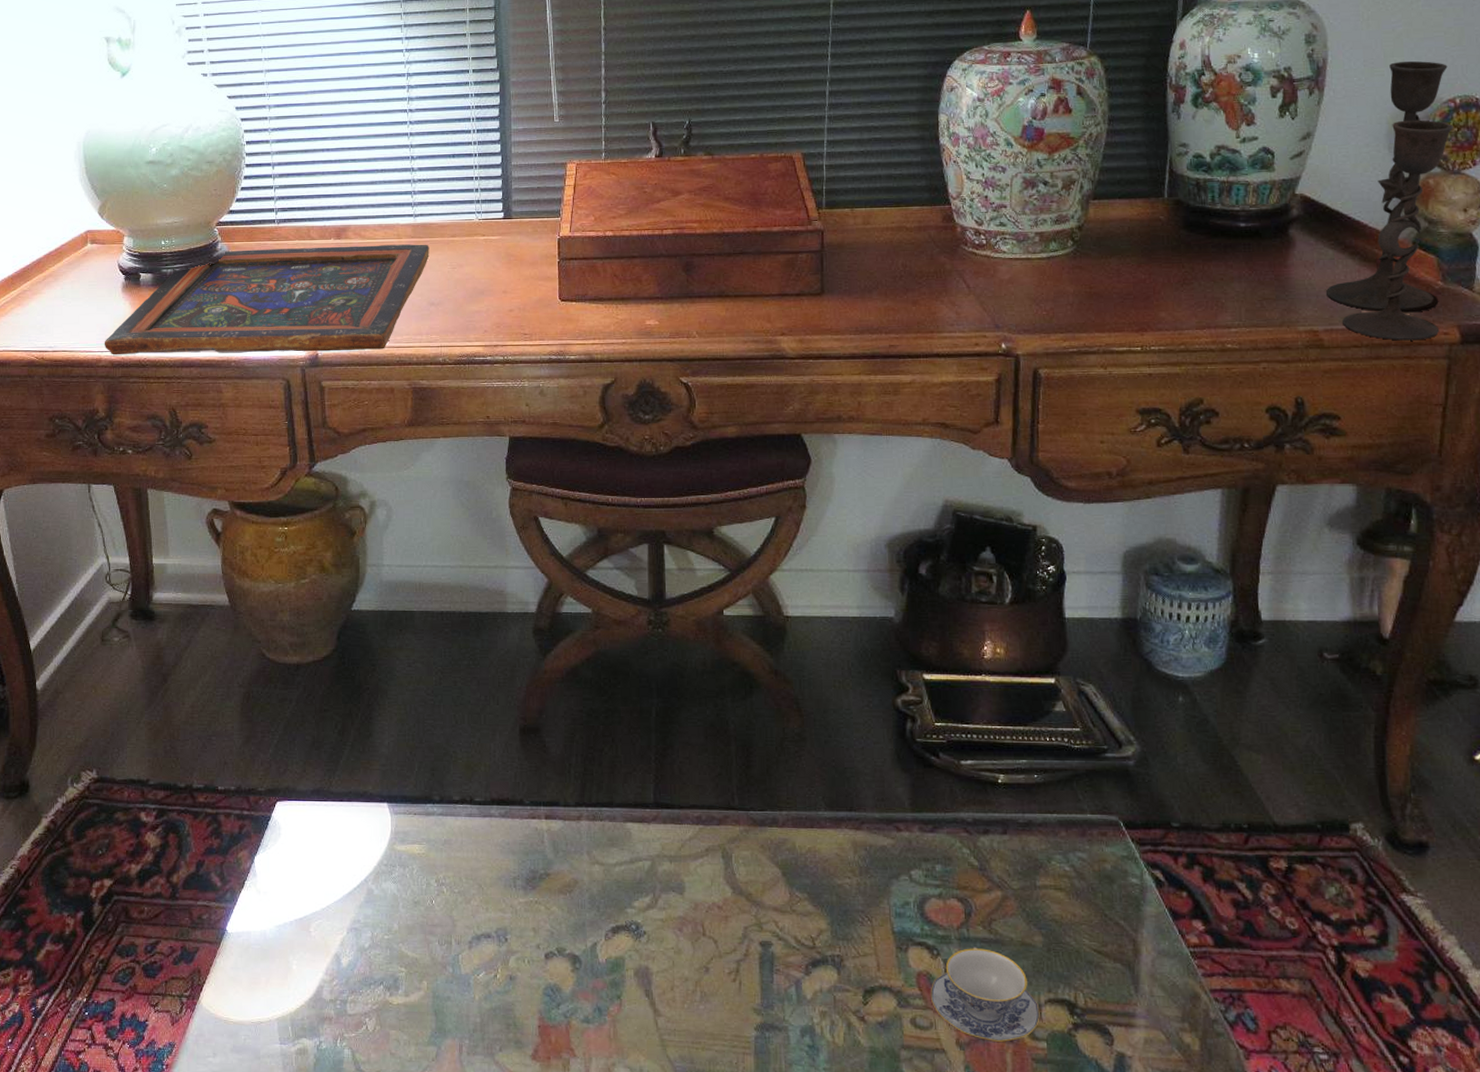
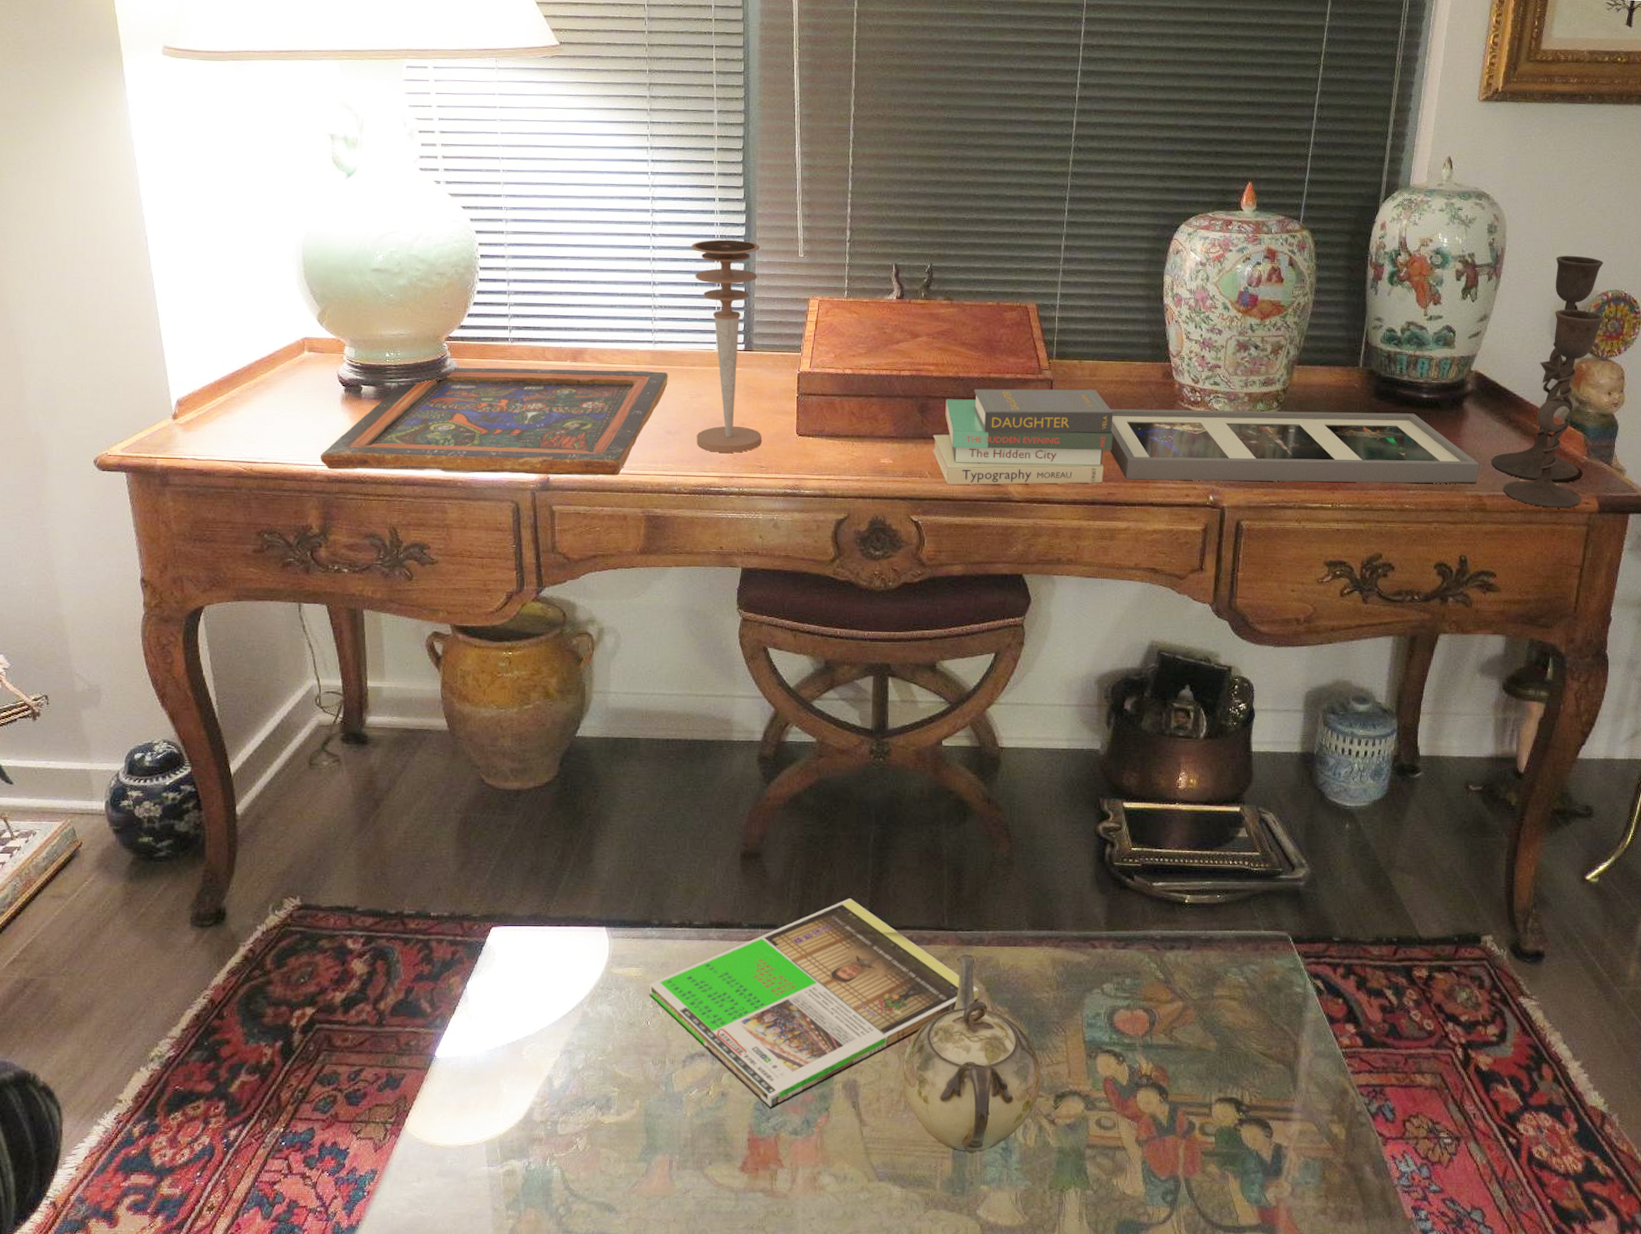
magazine: none [433,775,775,996] -> present [649,898,978,1110]
candlestick: none [447,109,524,322] -> present [691,239,762,453]
teapot: none [696,836,848,1050] -> present [901,954,1041,1154]
books: none [699,238,892,345] -> present [932,388,1113,485]
photo frame: none [887,244,1313,331] -> present [1109,408,1480,484]
teacup: present [930,947,1040,1043] -> none [1114,1053,1211,1139]

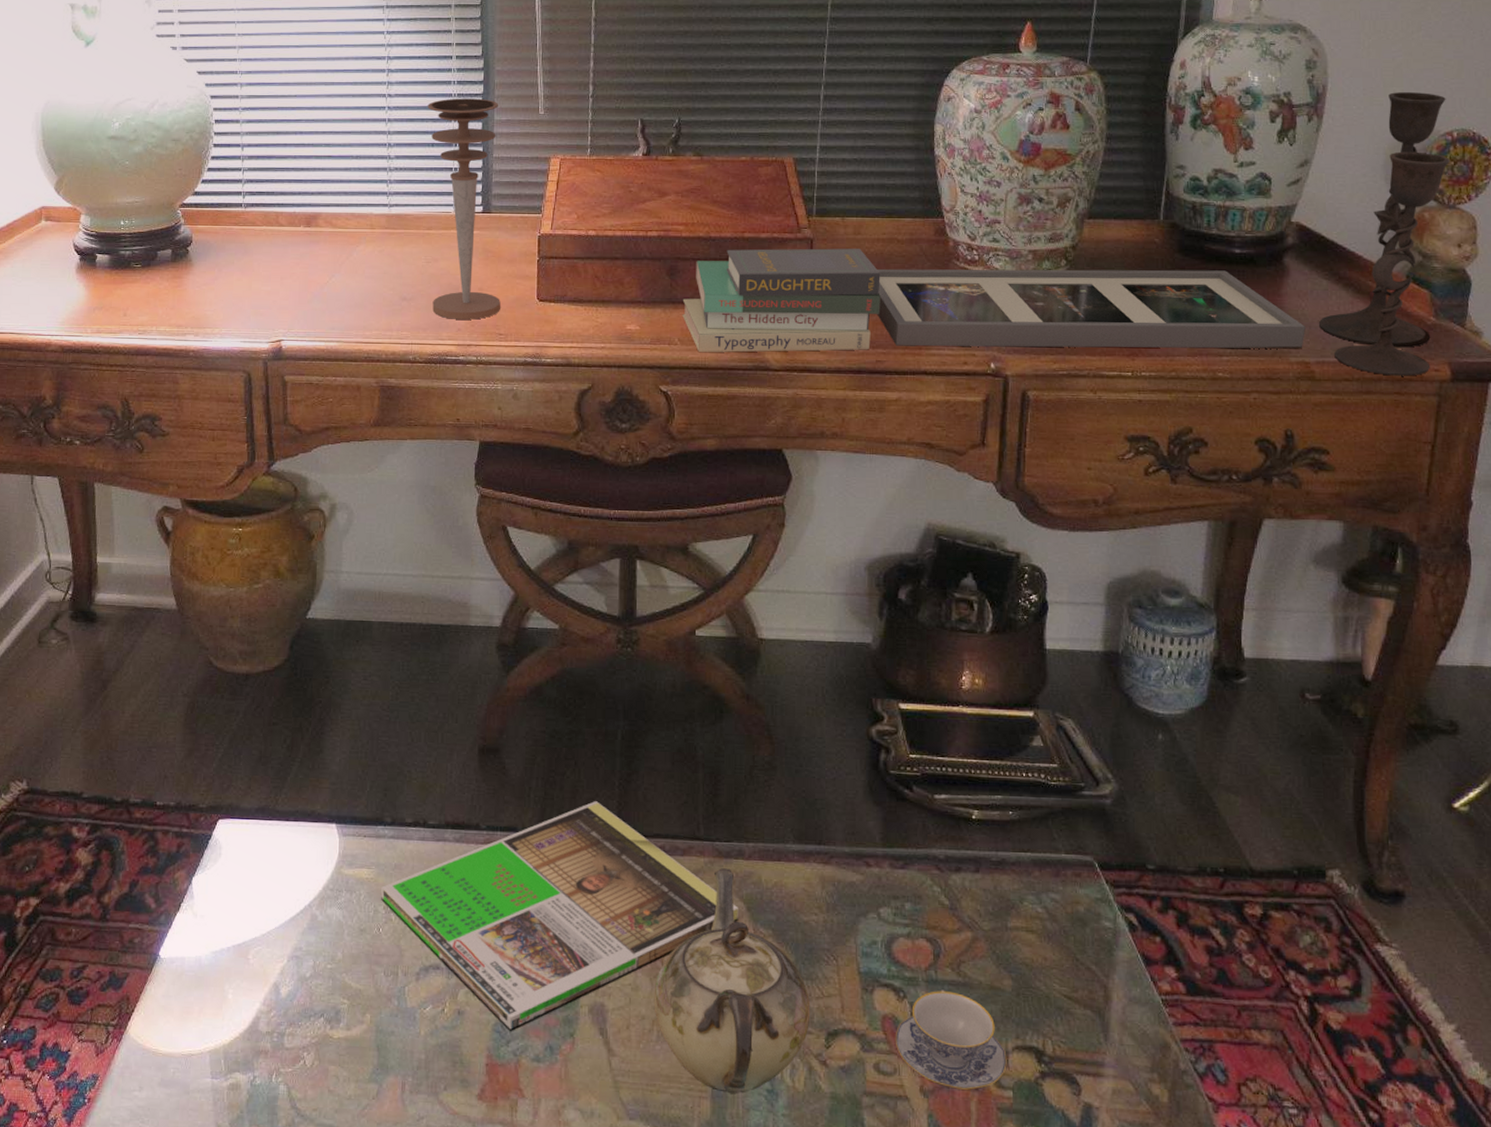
painted panel: present [320,367,668,476] -> none [54,234,404,345]
teacup: none [1114,1053,1211,1139] -> present [895,990,1007,1091]

